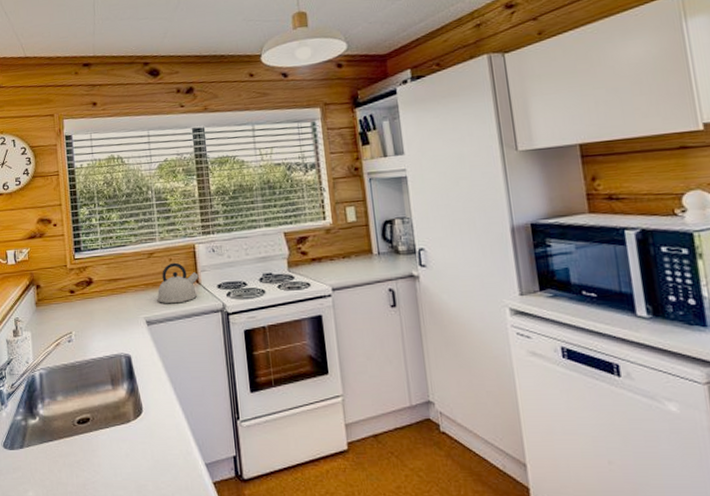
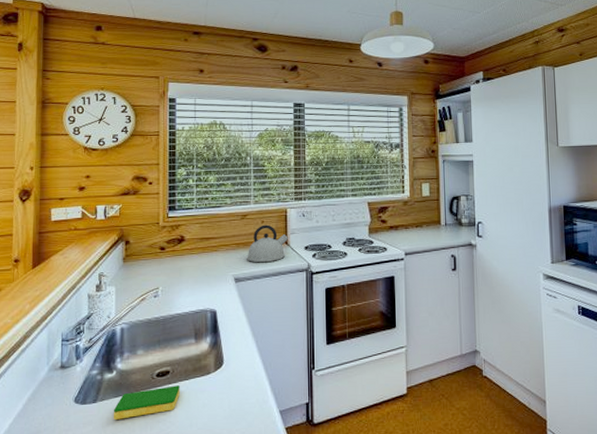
dish sponge: none [39,433,102,466] -> present [113,385,180,420]

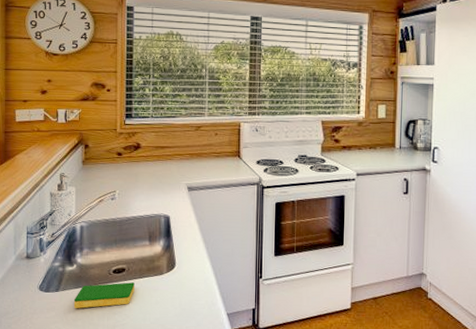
kettle: present [247,224,289,263] -> none [200,137,242,174]

